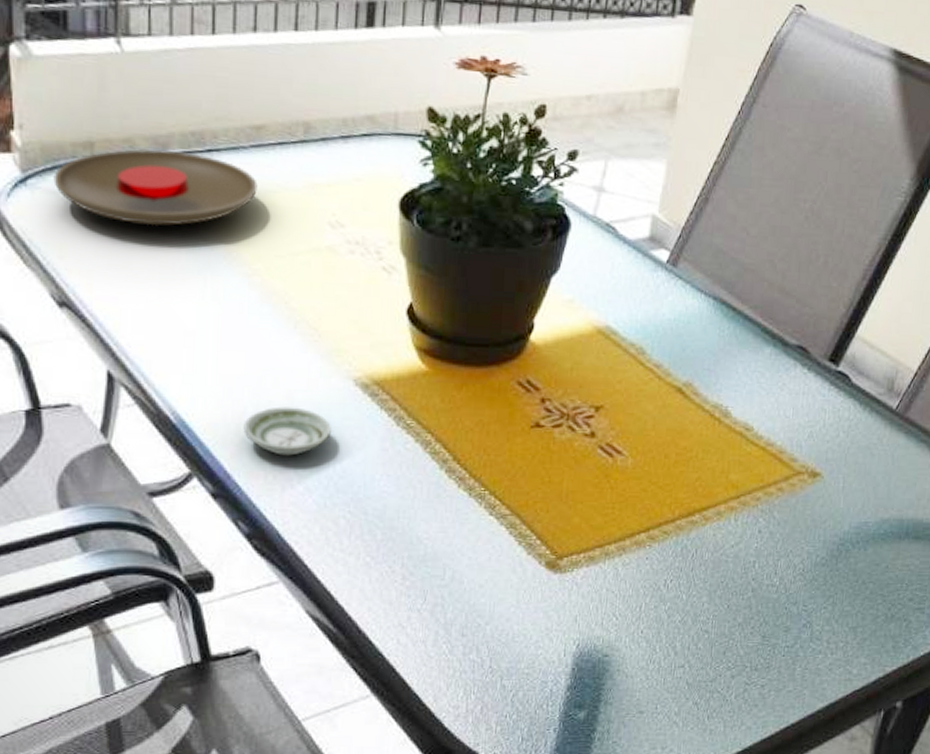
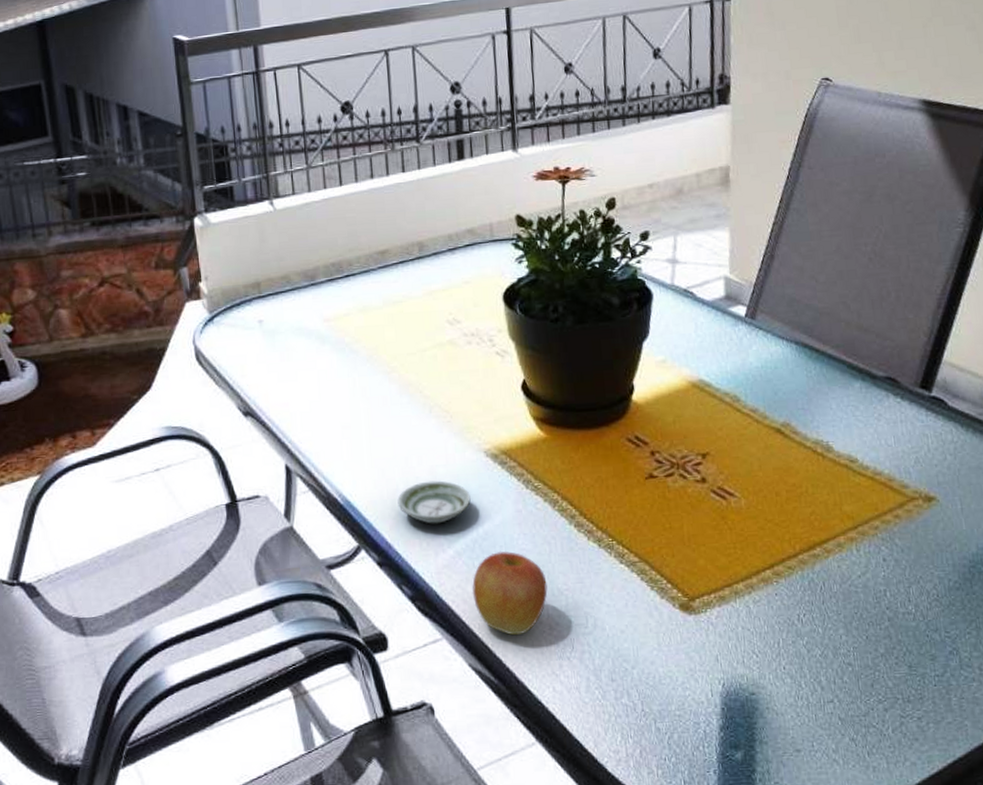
plate: present [53,149,258,226] -> none [233,280,388,343]
apple: none [319,493,406,584] -> present [472,551,548,636]

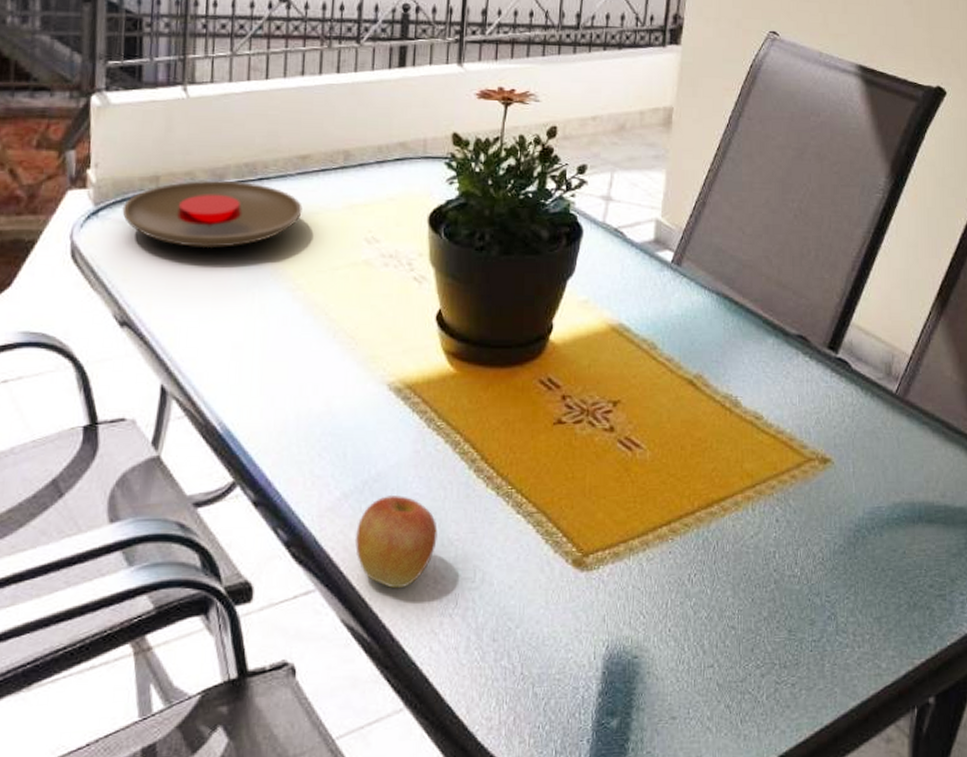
plate: none [233,280,388,343] -> present [122,181,302,249]
saucer: present [397,480,471,524] -> none [284,413,366,461]

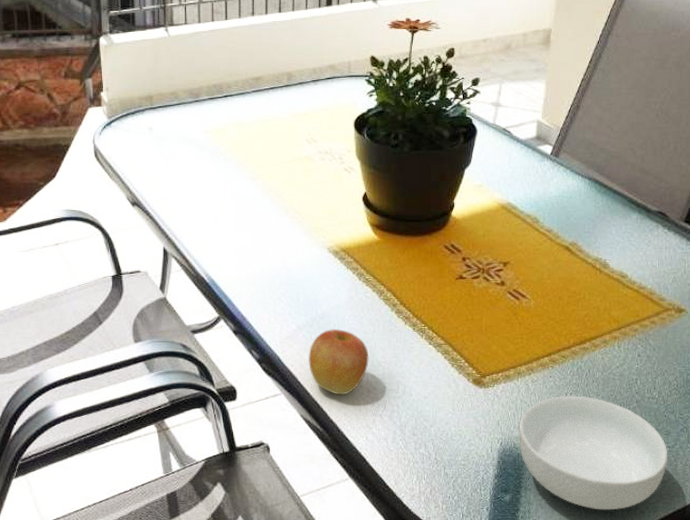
plate: present [122,181,302,249] -> none [128,99,258,149]
cereal bowl: none [629,576,813,733] -> present [519,395,668,510]

